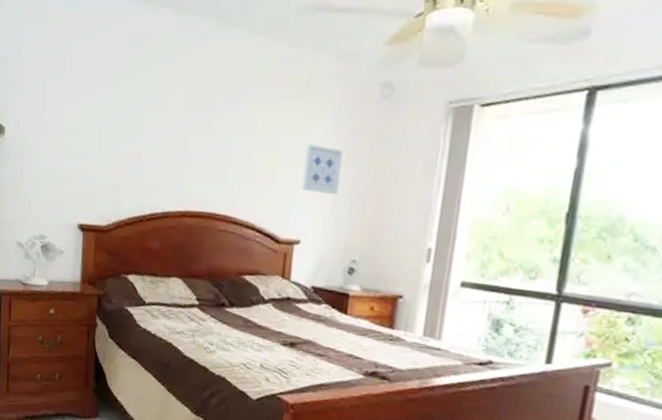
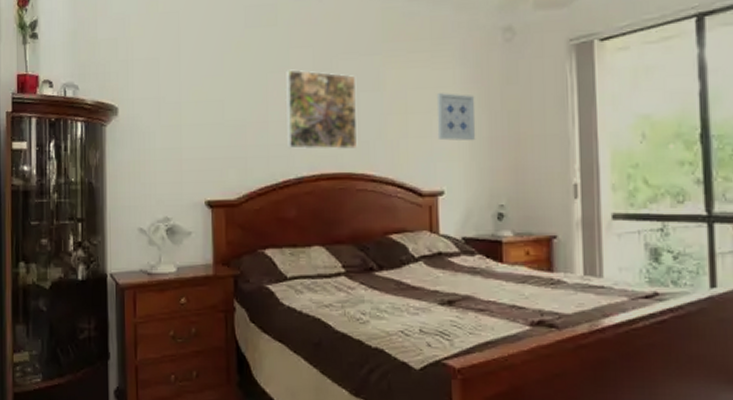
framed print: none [157,106,230,190] -> present [285,69,358,150]

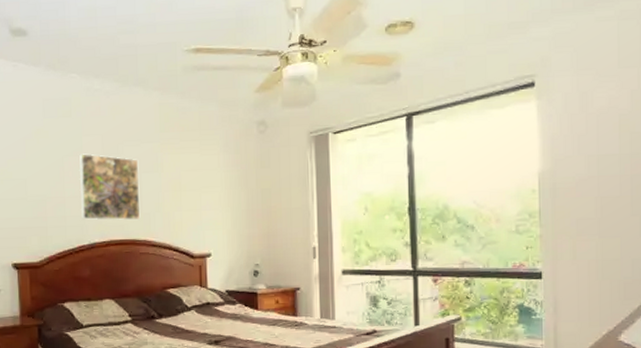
wall art: present [436,93,476,141] -> none [204,174,237,213]

